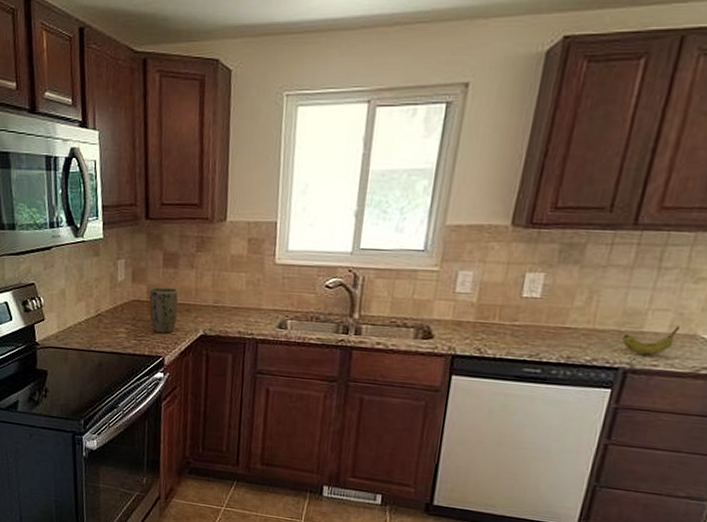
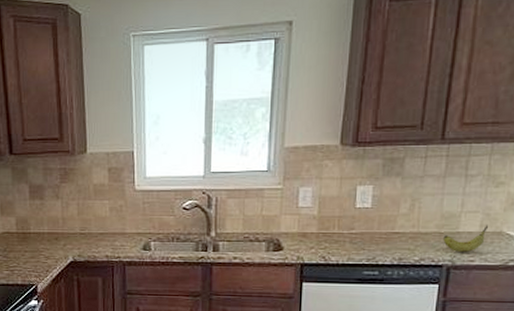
plant pot: present [149,287,179,333] -> none [19,219,47,262]

